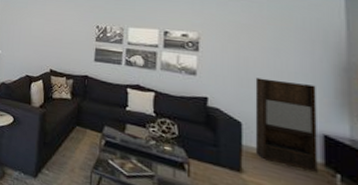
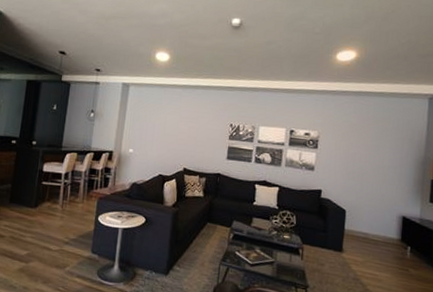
shelving unit: present [255,77,318,172] -> none [353,171,402,247]

